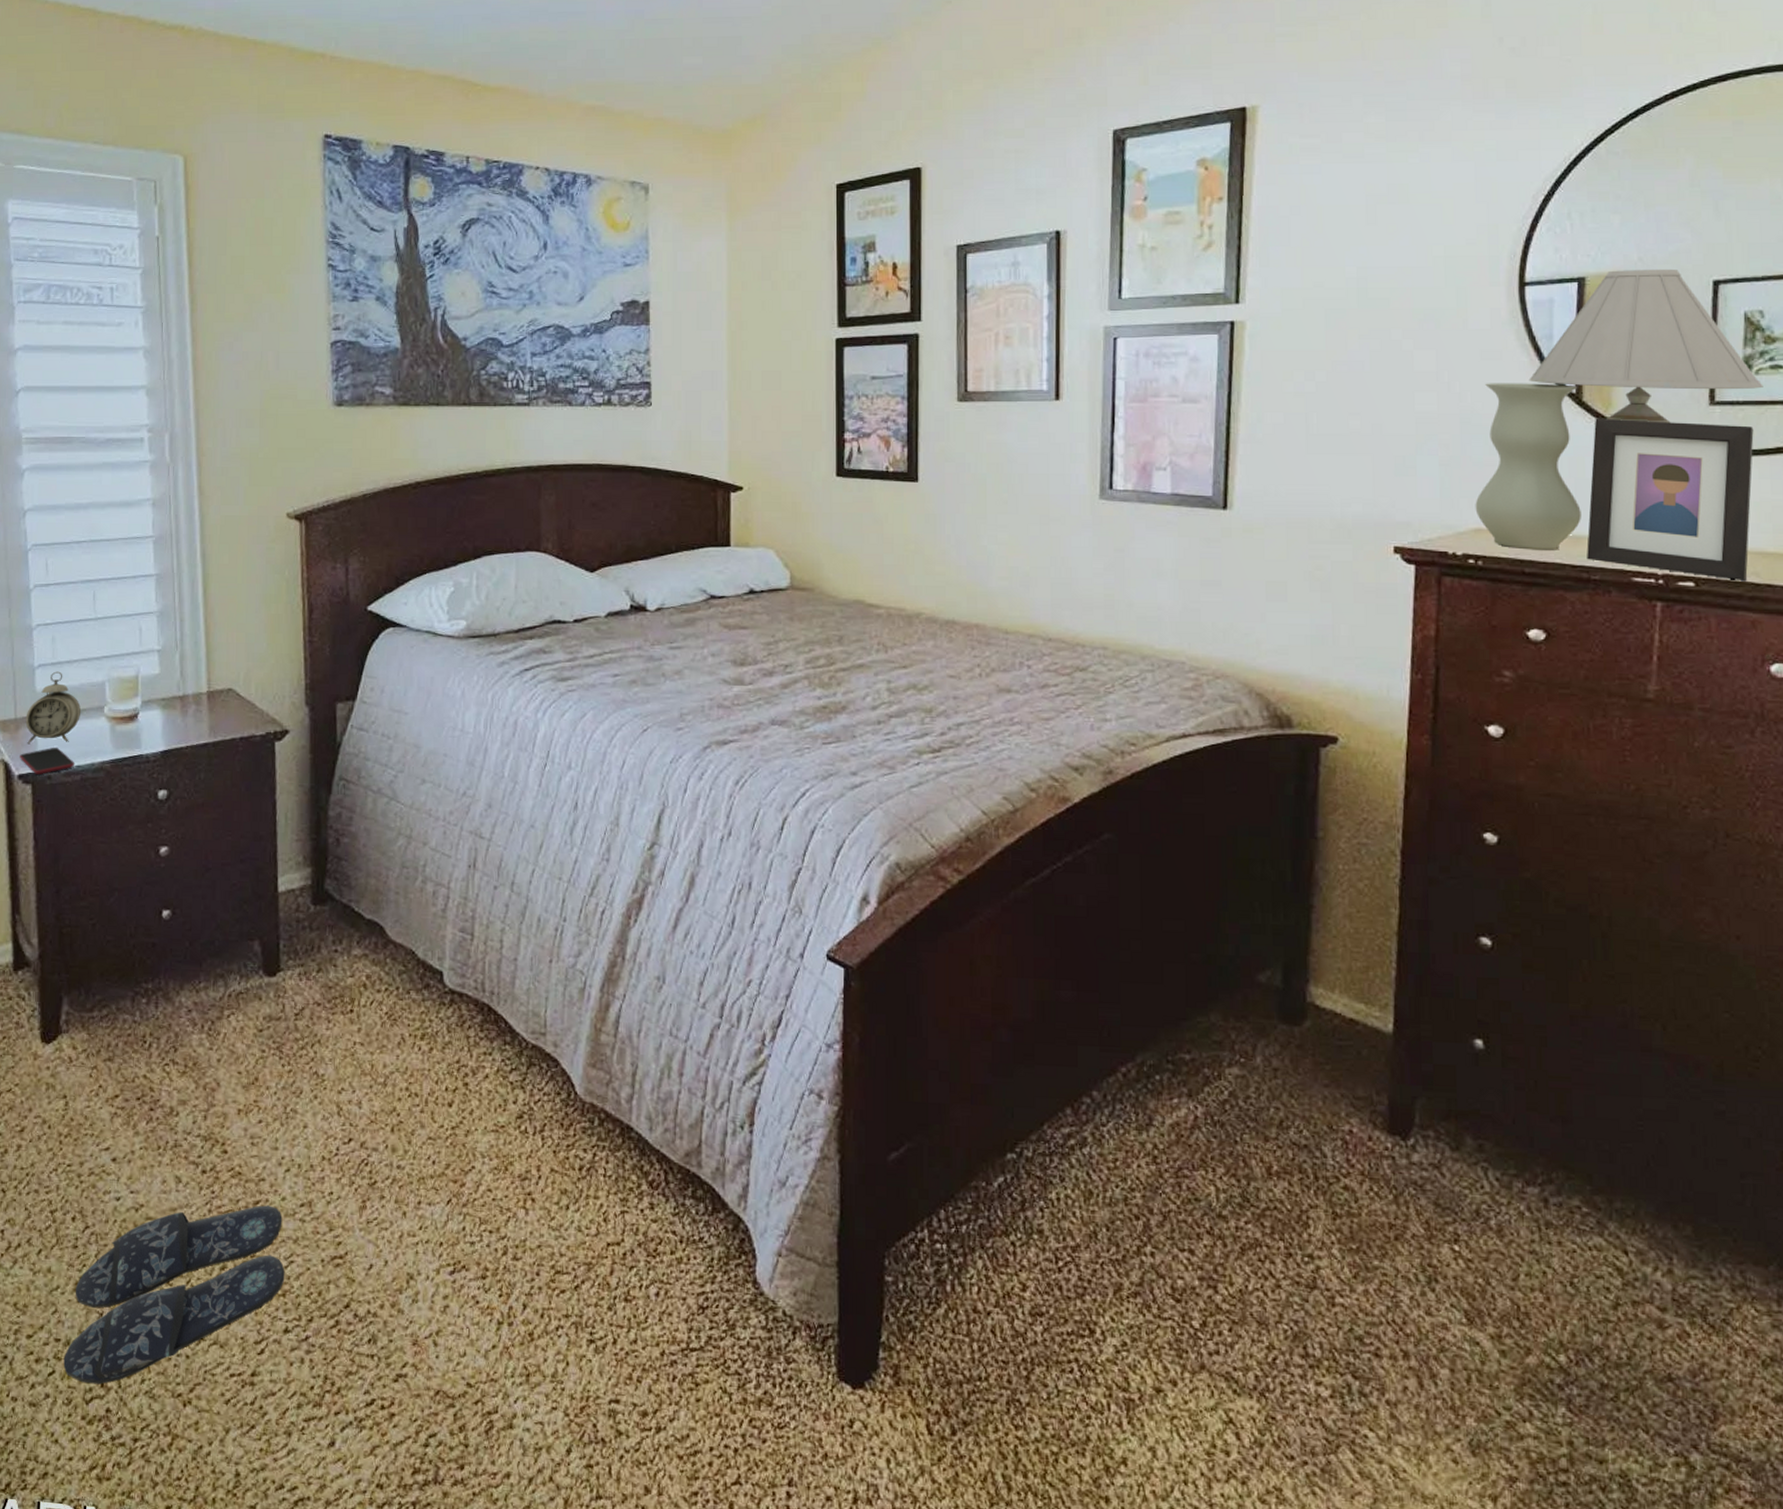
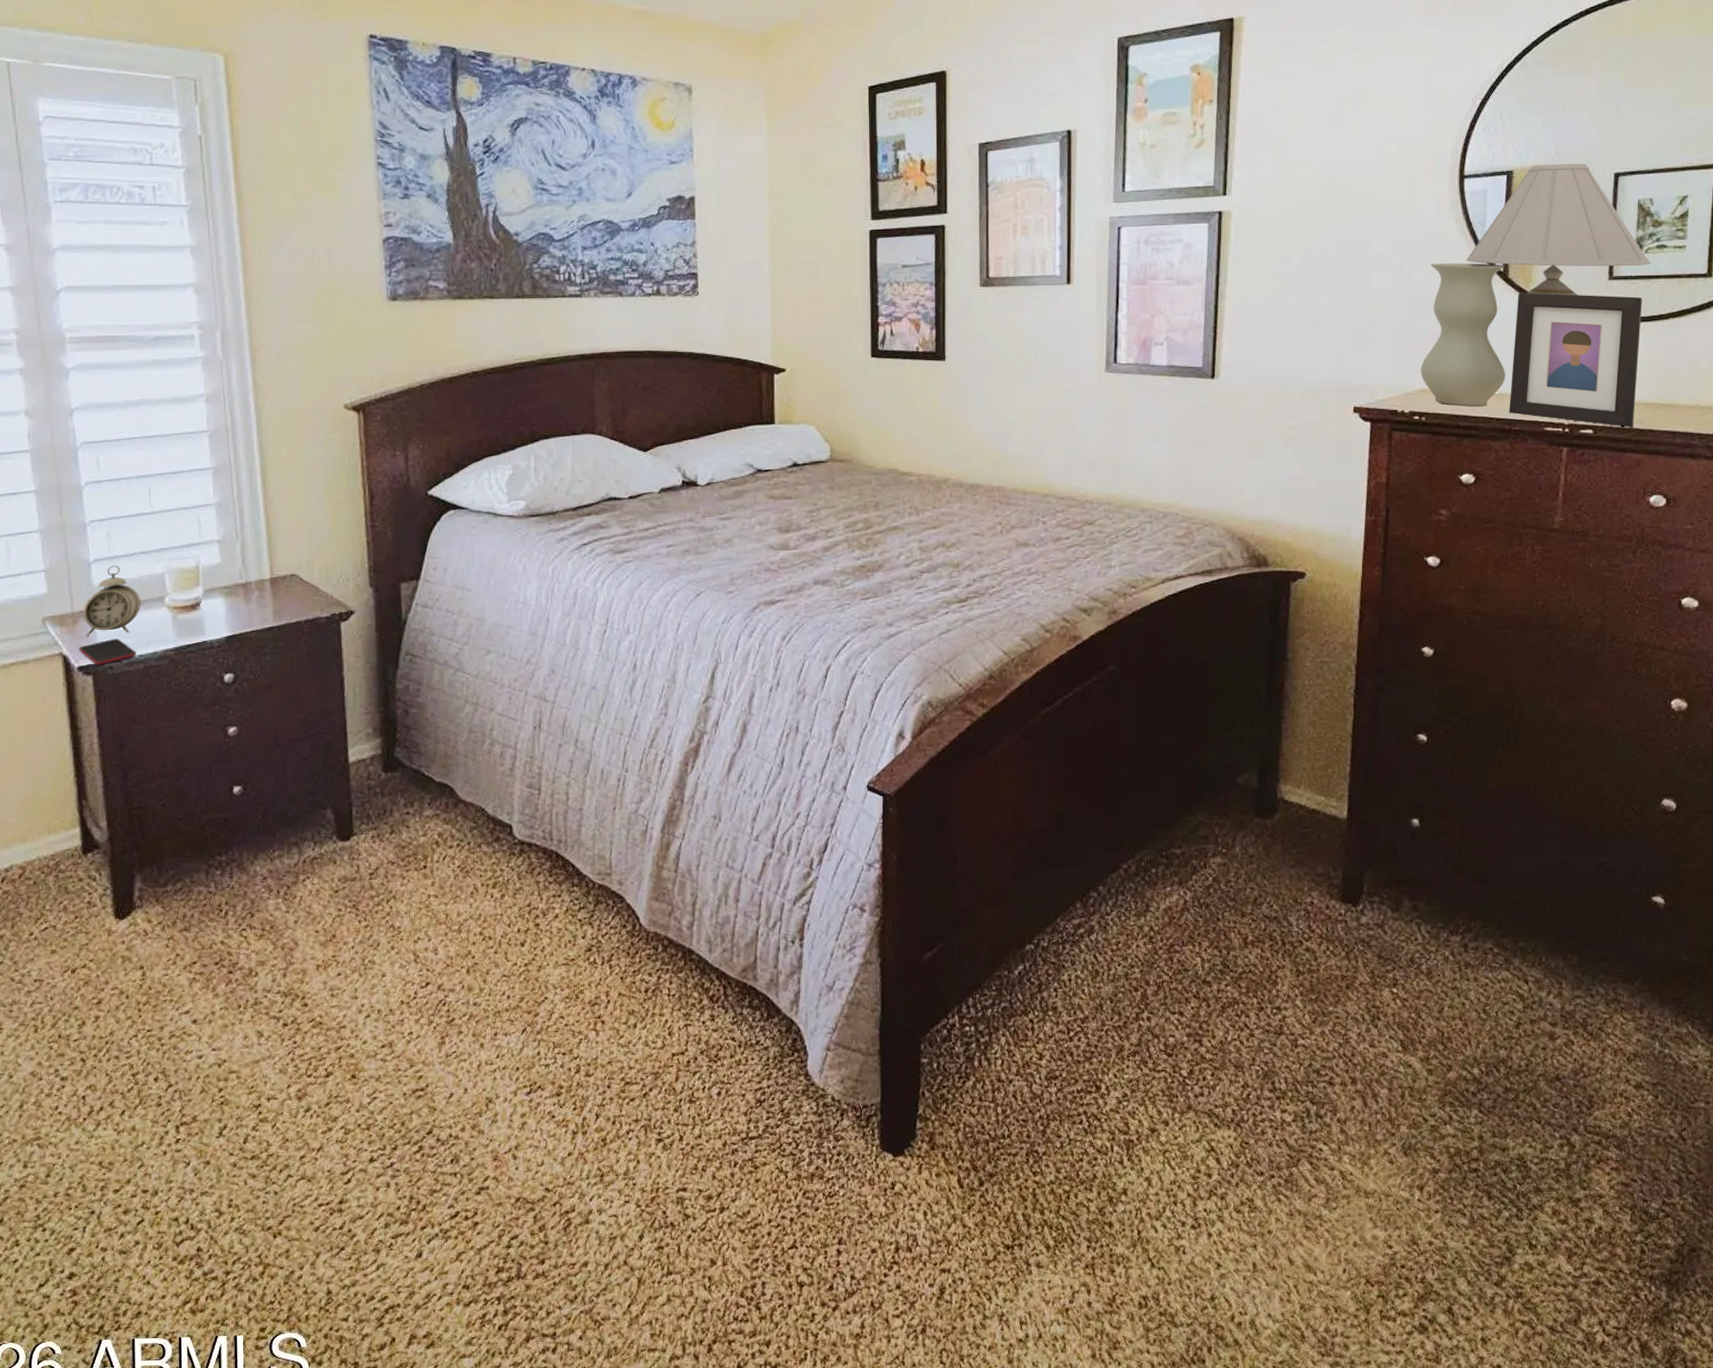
slippers: present [63,1205,285,1385] -> none [152,1049,369,1228]

